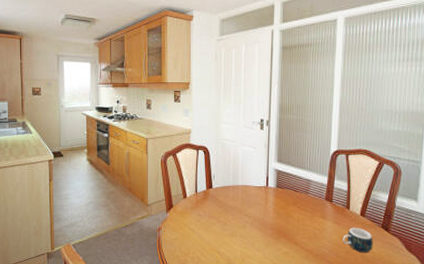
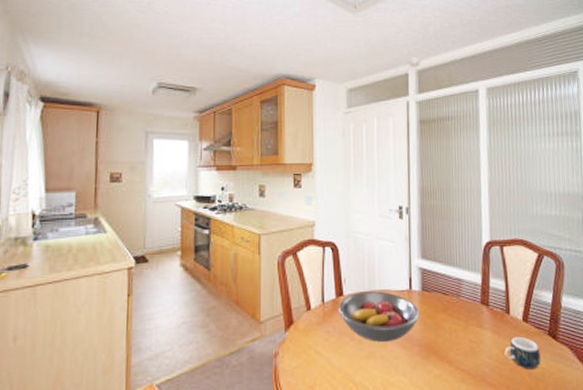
fruit bowl: none [208,186,274,225] -> present [338,291,420,343]

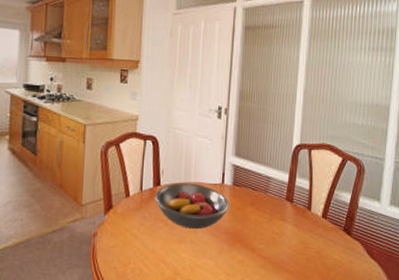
mug: present [504,336,541,369] -> none [302,230,334,260]

